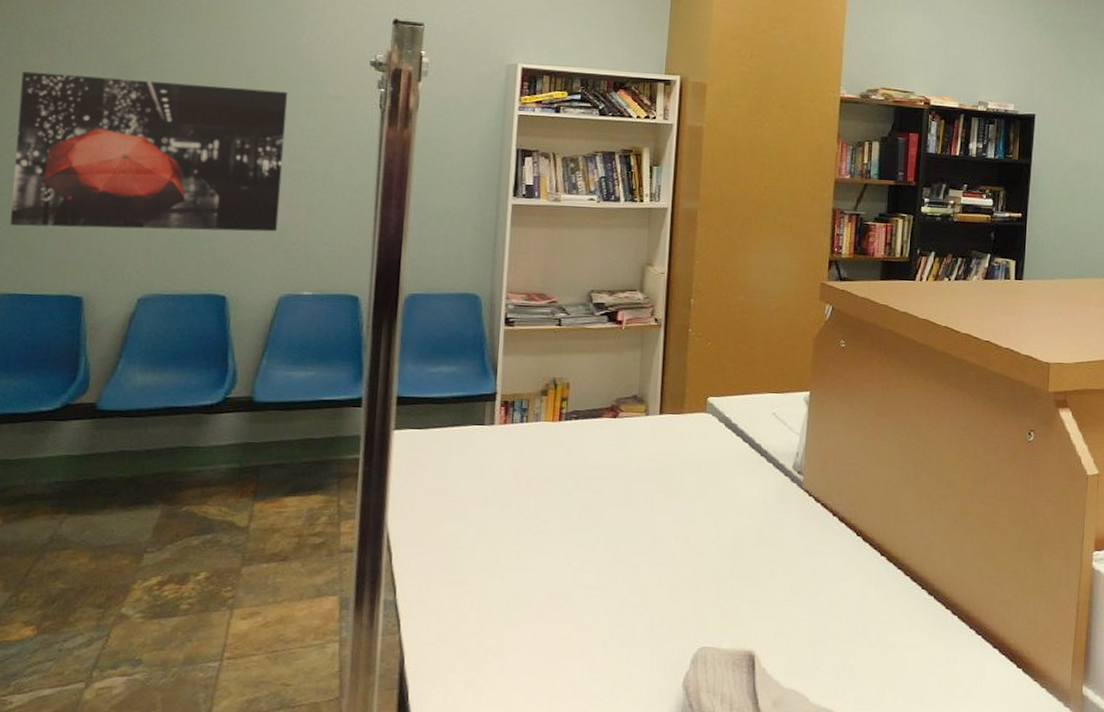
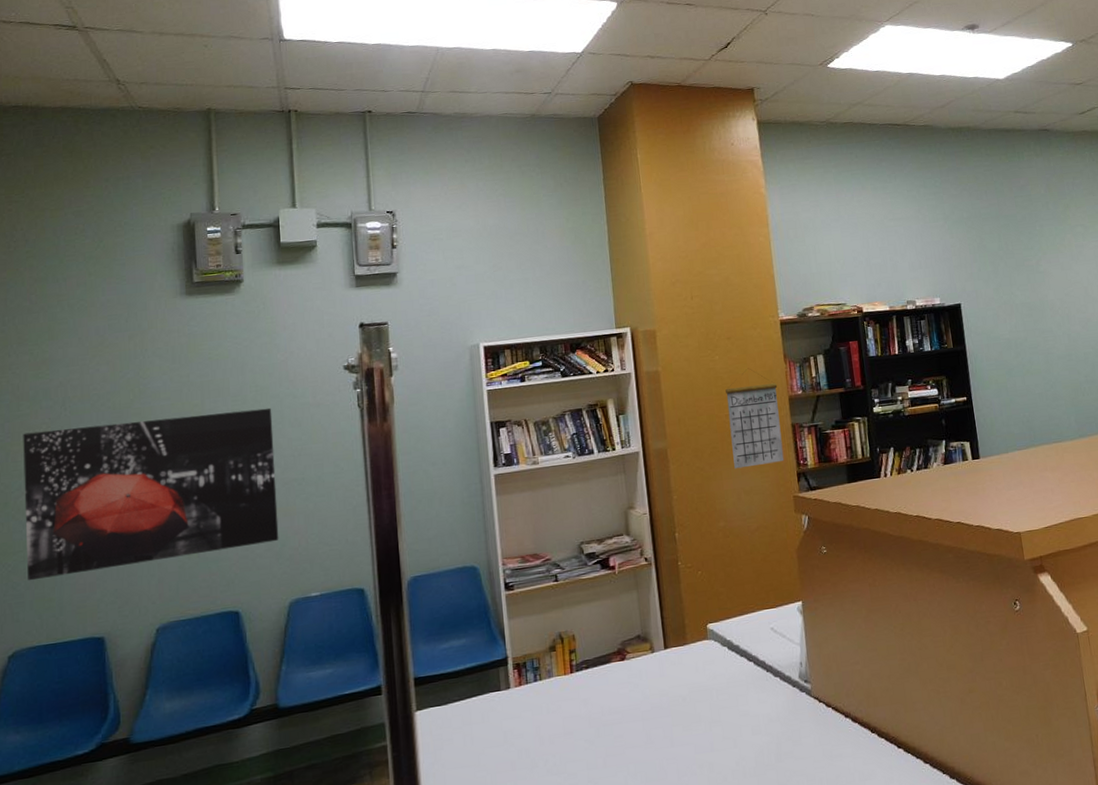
calendar: none [765,141,825,246] -> present [725,368,784,469]

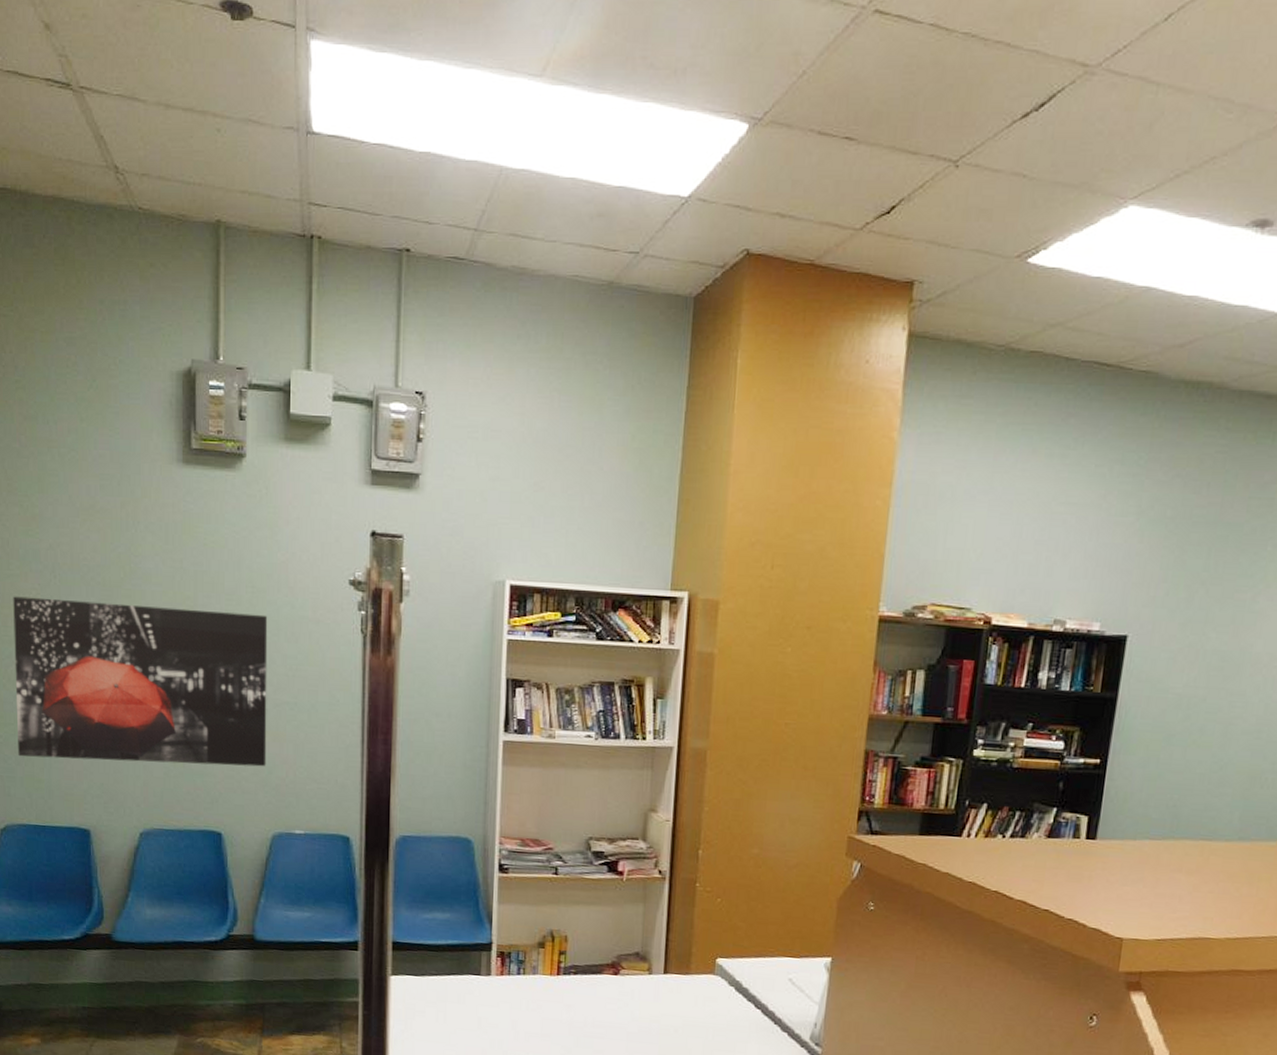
calendar: present [725,368,784,469] -> none [784,670,858,794]

